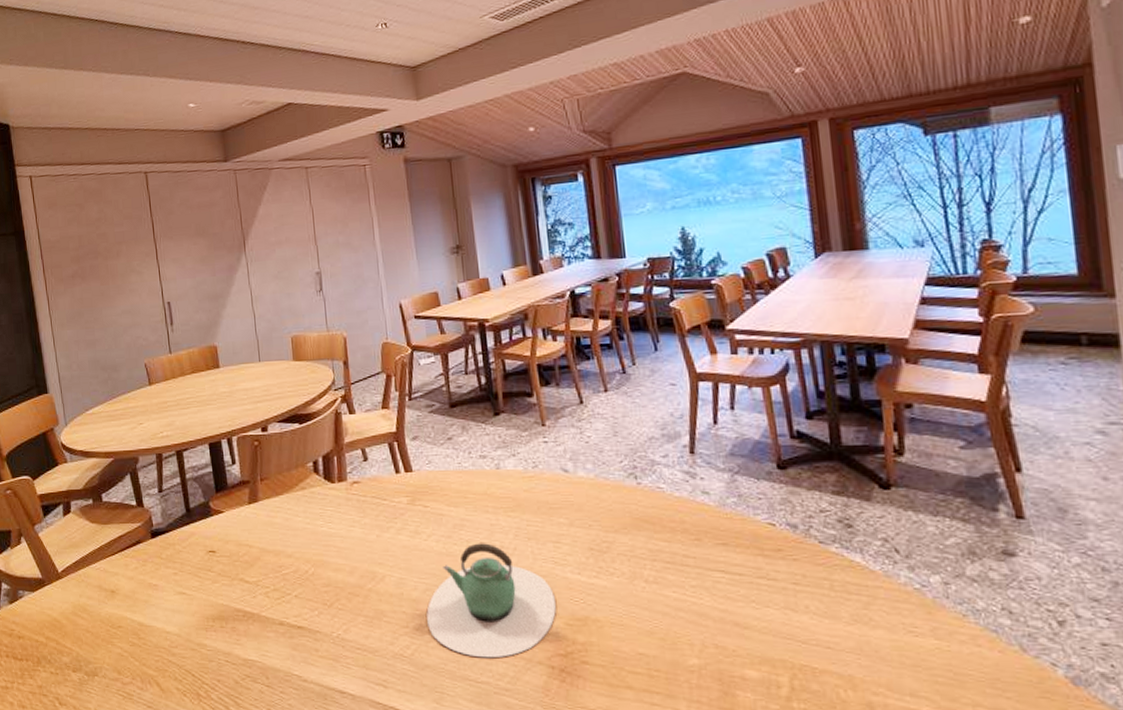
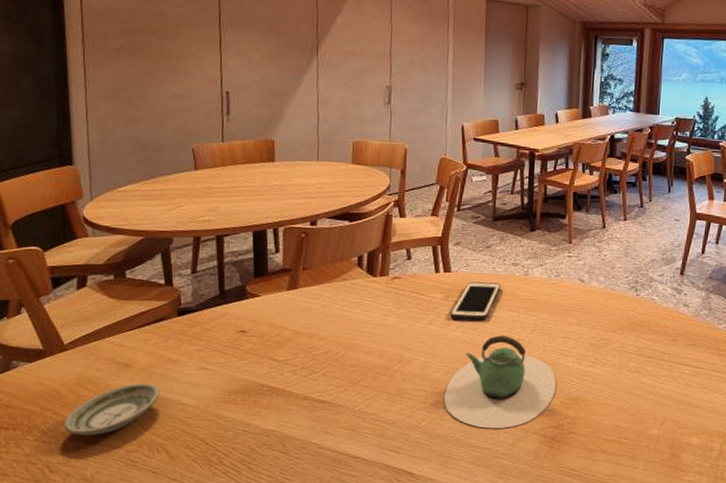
saucer: none [66,610,145,667] -> present [63,383,159,436]
cell phone: none [418,480,471,526] -> present [450,281,501,321]

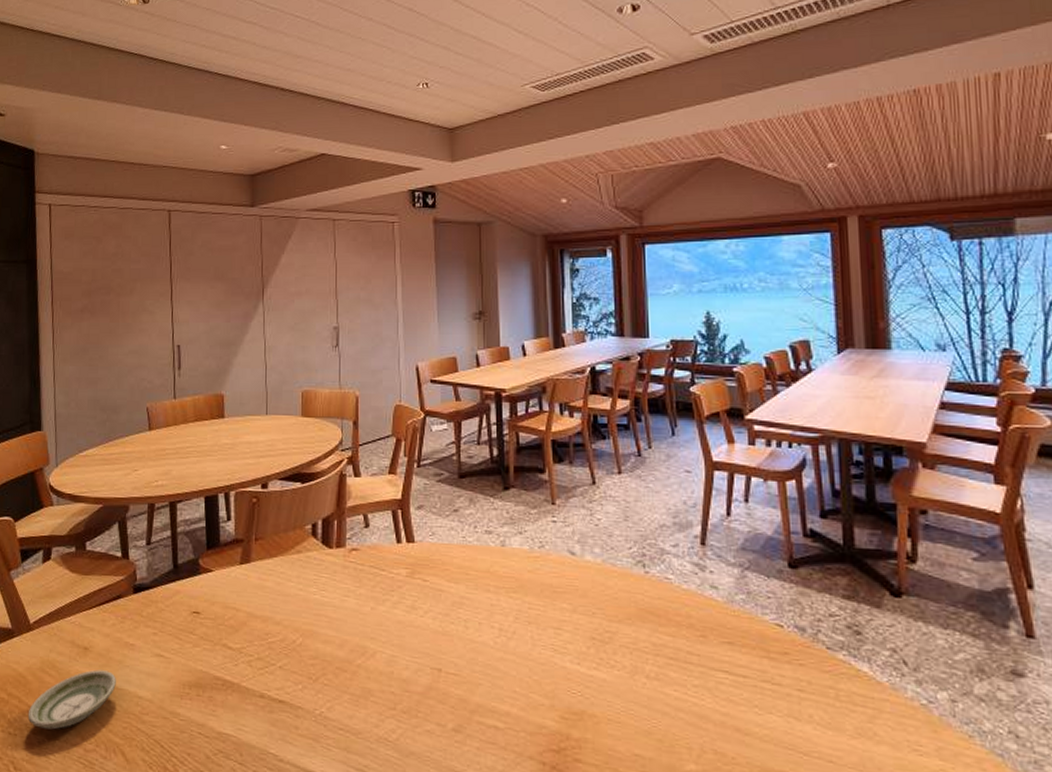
teapot: present [444,335,556,429] -> none [416,623,552,750]
cell phone: present [450,281,501,321] -> none [416,554,473,604]

